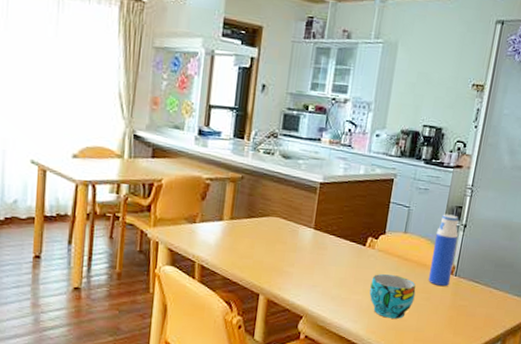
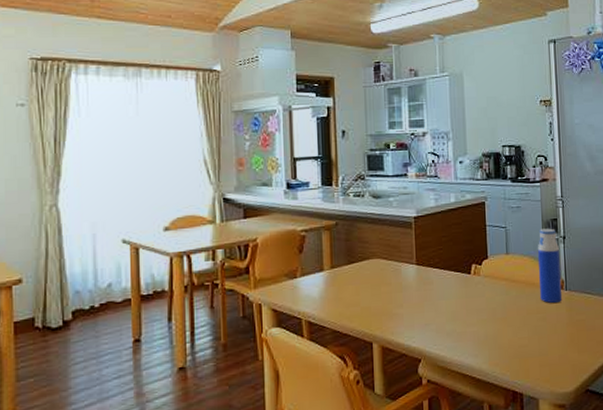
cup: present [369,274,416,319] -> none [483,299,531,347]

